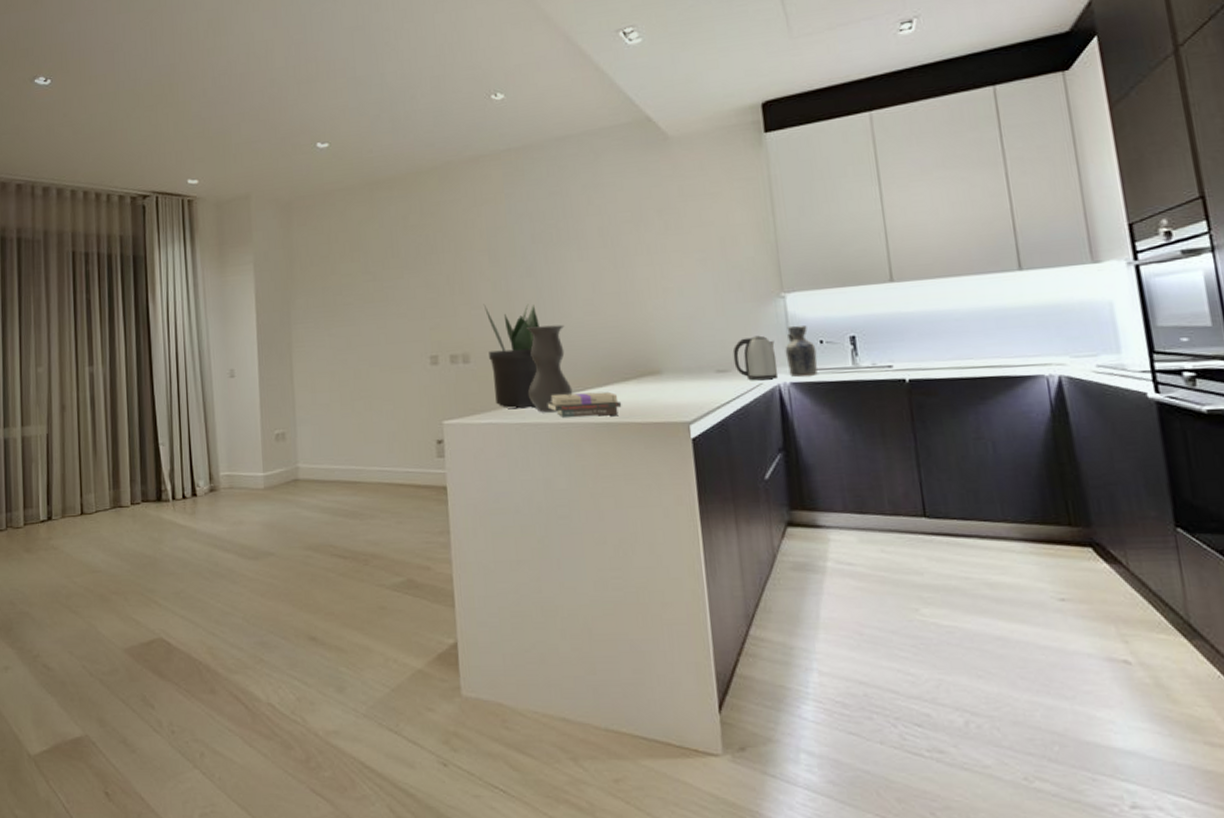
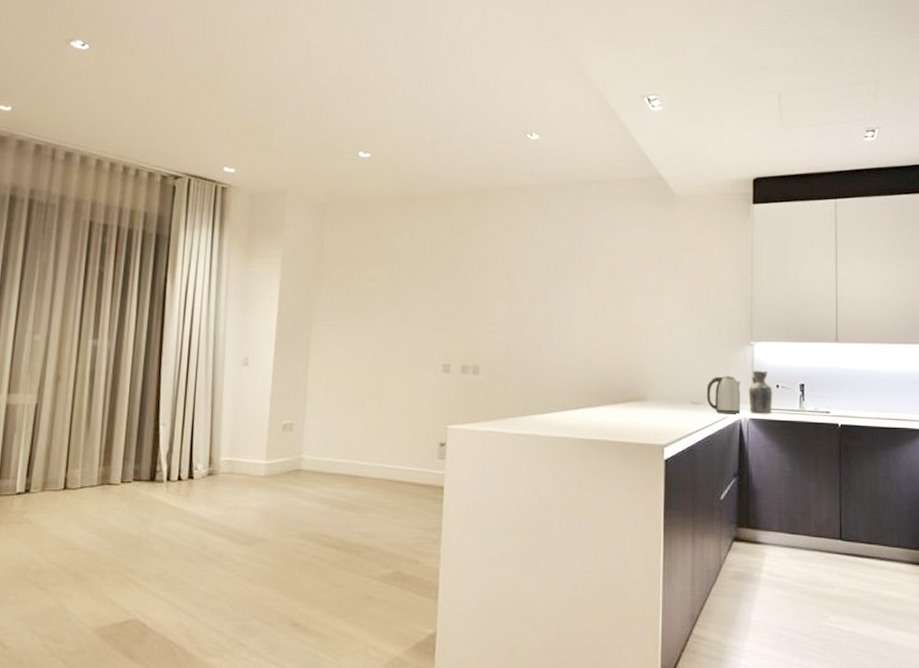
planter: present [483,304,539,409] -> none [497,322,546,421]
vase: present [527,324,573,413] -> none [528,347,568,426]
books: present [548,391,622,419] -> none [545,411,609,434]

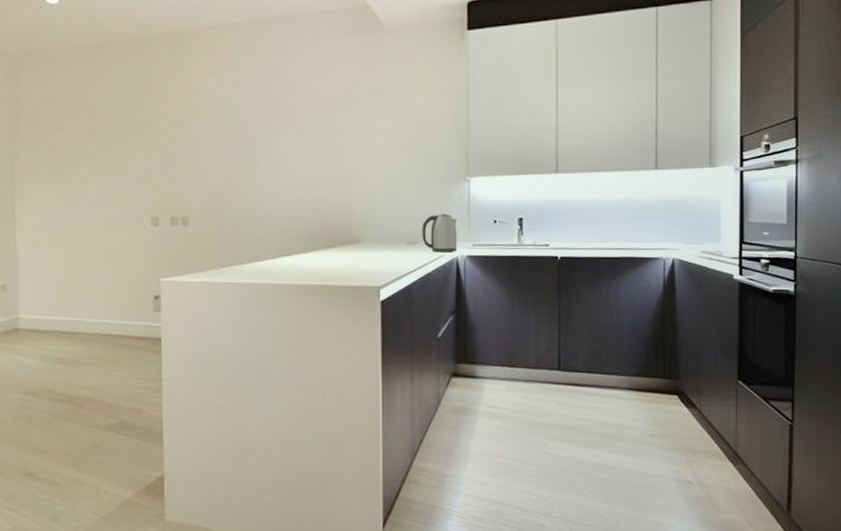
ceramic jug: present [748,370,773,415] -> none [465,206,490,252]

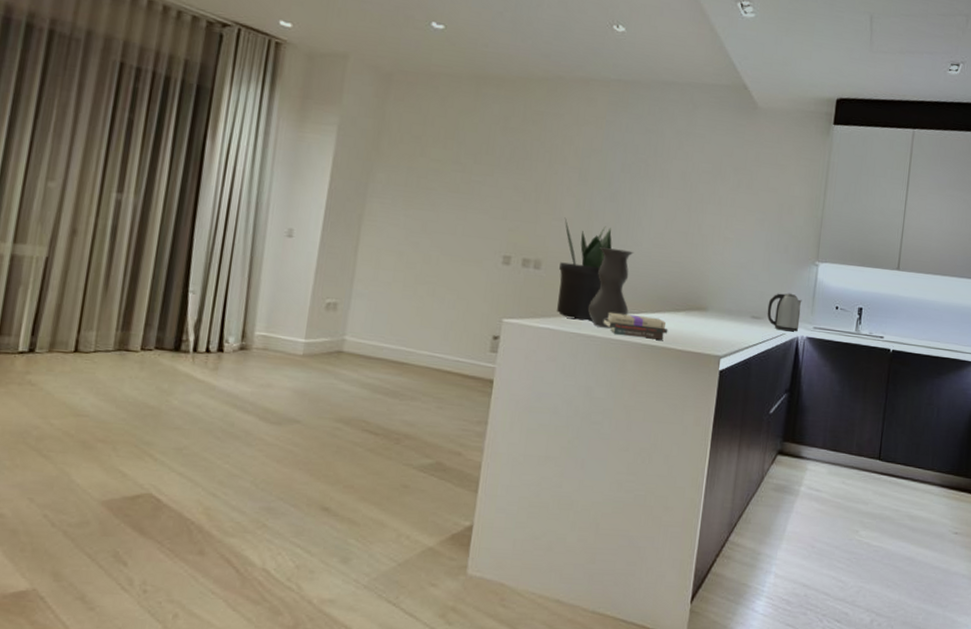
planter: none [204,171,255,270] -> present [557,217,612,321]
vase: none [240,194,281,274] -> present [587,247,634,329]
books: none [258,257,323,280] -> present [604,313,668,340]

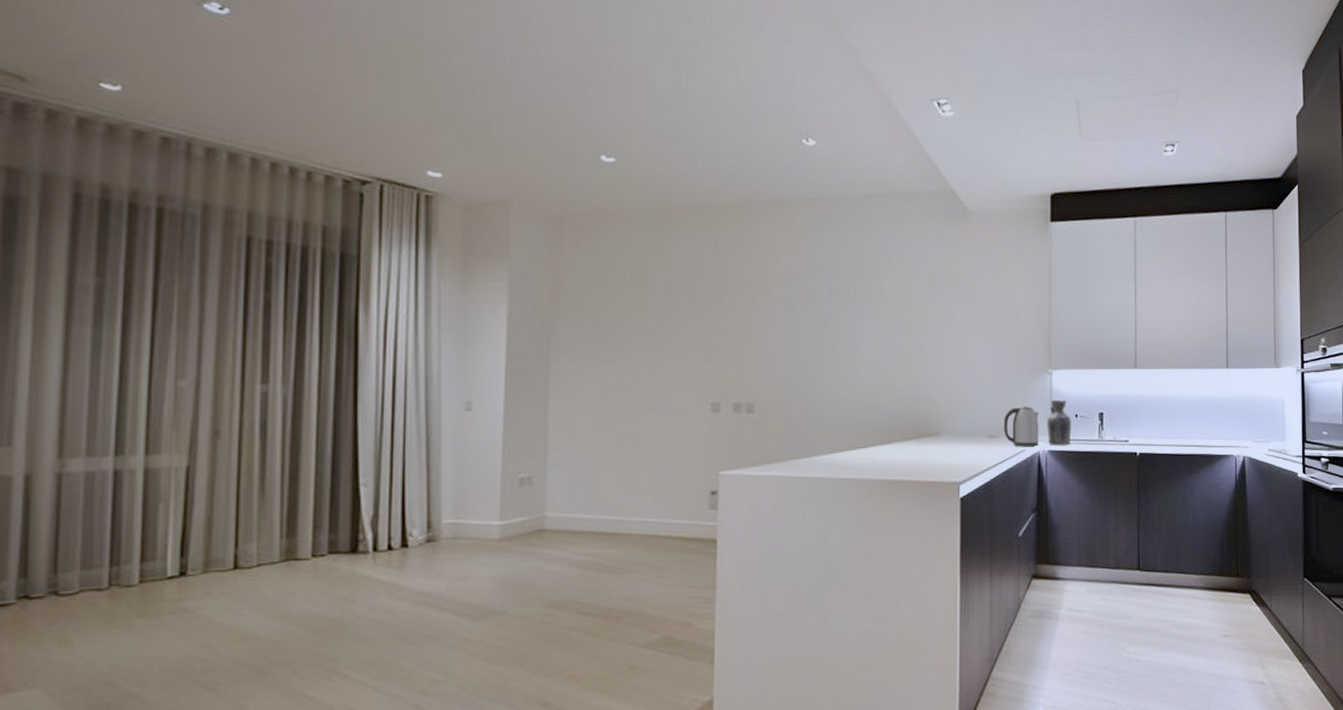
planter: present [557,217,612,321] -> none [773,353,829,463]
vase: present [587,247,634,329] -> none [810,381,855,468]
books: present [604,313,668,340] -> none [830,450,901,474]
ceramic jug: none [807,290,832,335] -> present [1047,399,1072,447]

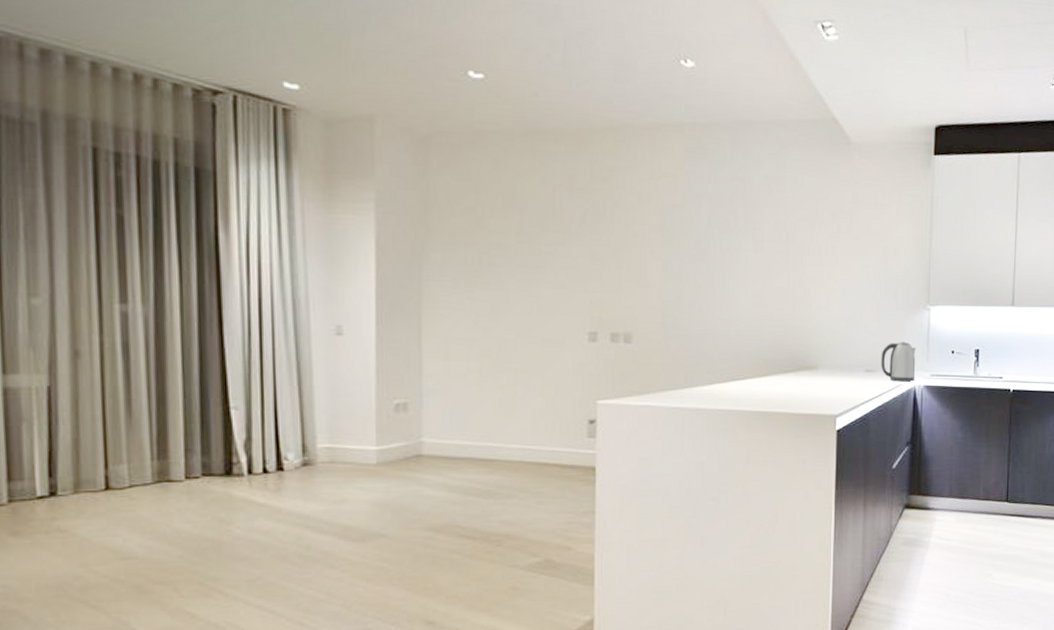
ceramic jug: present [1047,399,1072,447] -> none [923,335,948,382]

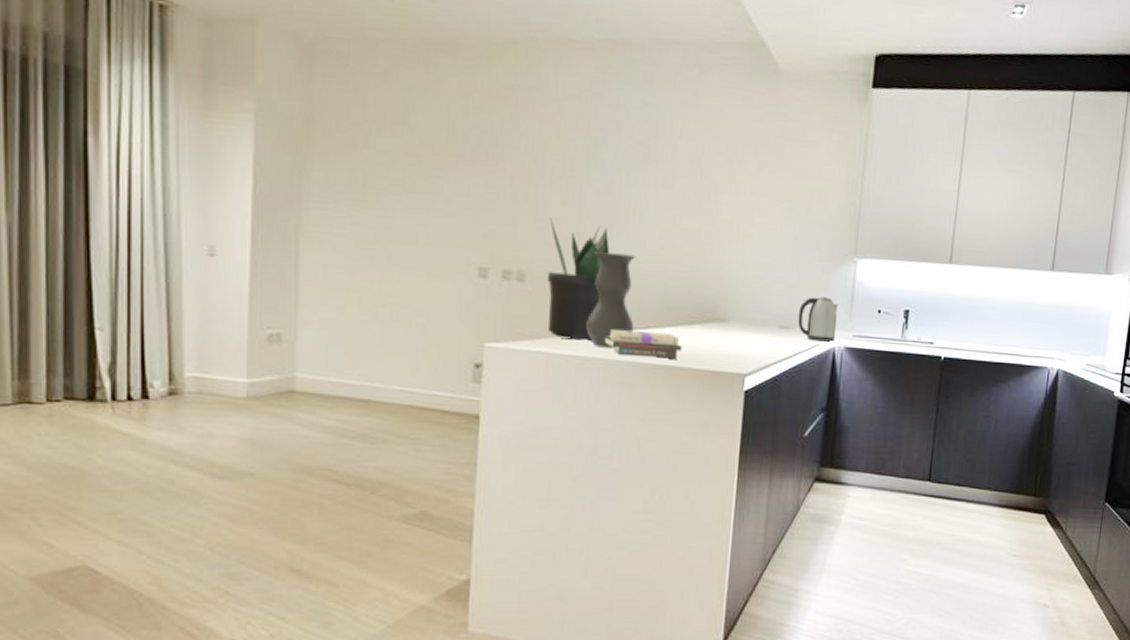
planter: none [651,283,707,393] -> present [548,217,610,341]
vase: none [689,312,733,399] -> present [585,252,637,348]
books: none [708,382,778,405] -> present [606,330,683,359]

